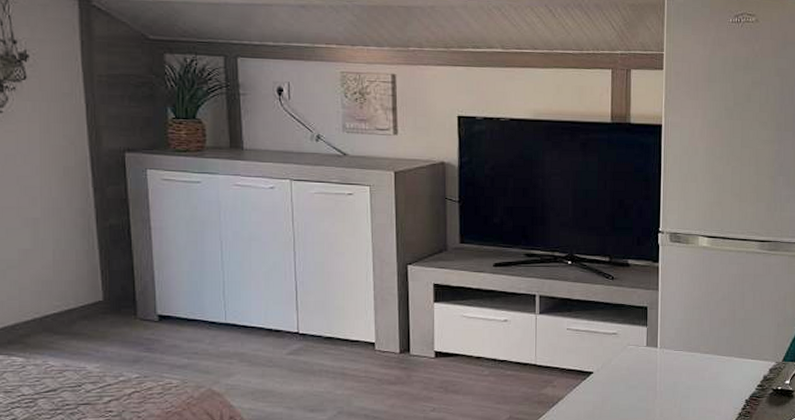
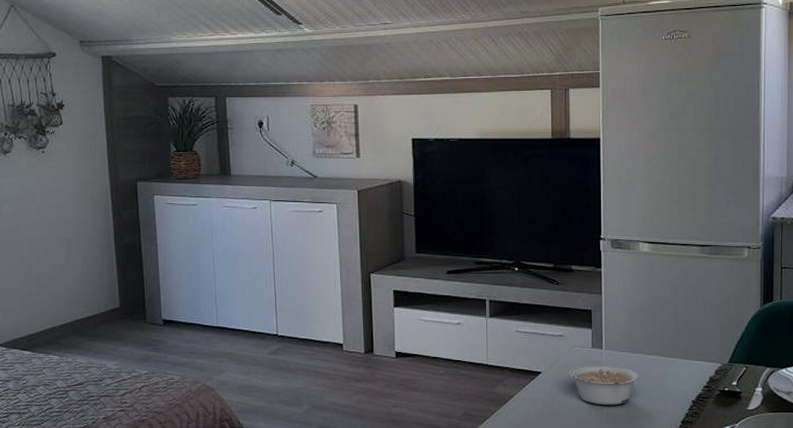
legume: none [621,364,695,406] -> present [568,364,640,405]

